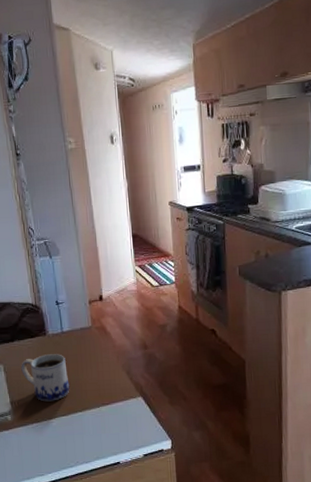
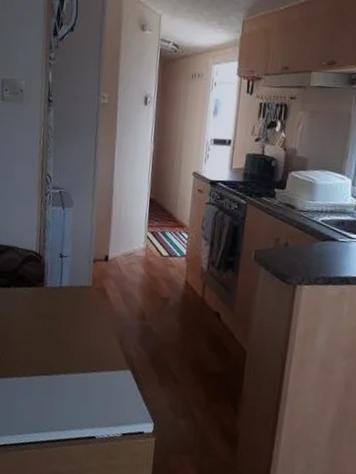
mug: present [21,354,70,402] -> none [12,306,59,358]

